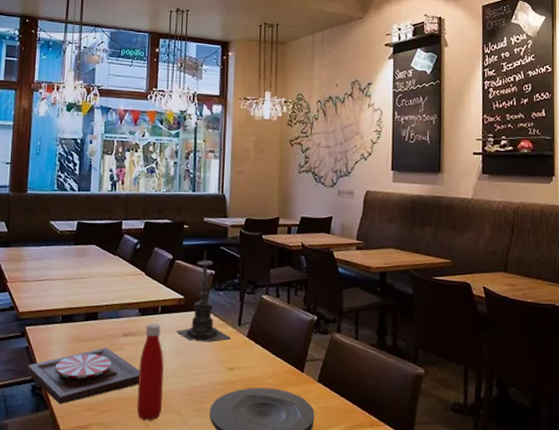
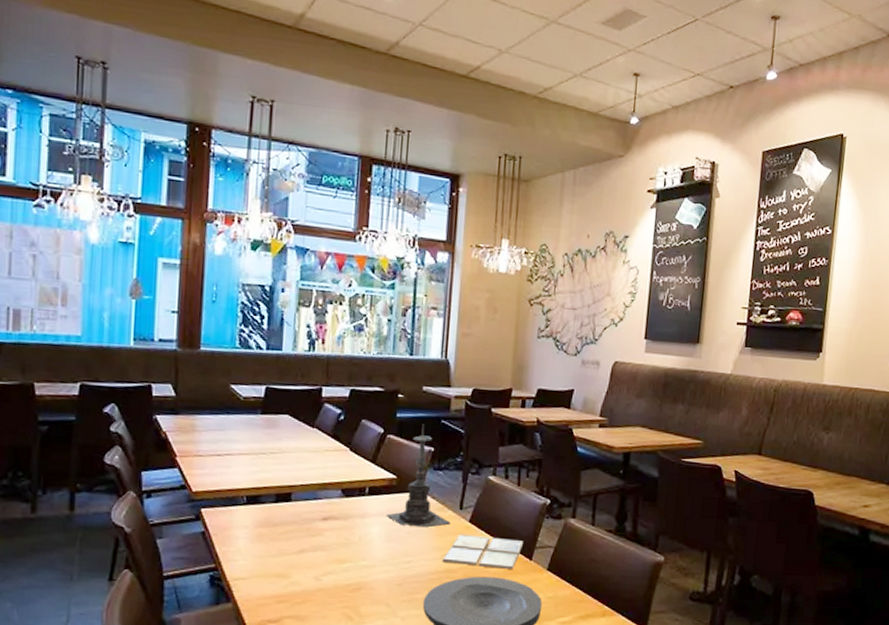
plate: present [26,347,140,404] -> none [203,532,342,596]
bottle: present [136,323,164,421] -> none [337,506,371,613]
drink coaster: none [224,348,295,381] -> present [442,534,523,569]

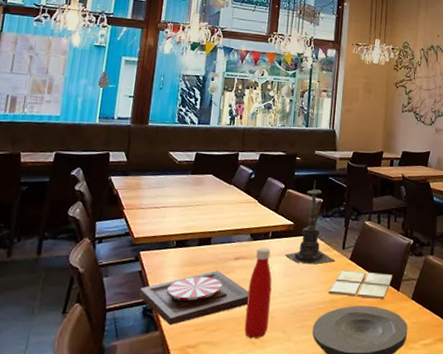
plate: none [203,532,342,596] -> present [138,270,249,325]
bottle: none [337,506,371,613] -> present [244,247,272,339]

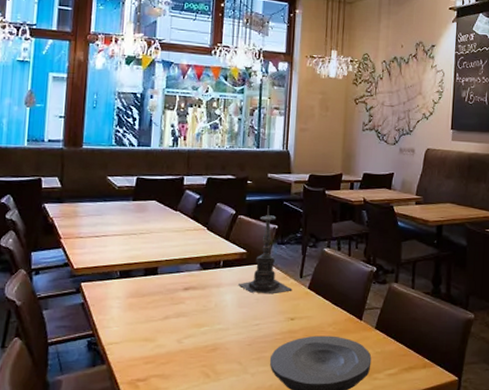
plate: present [138,270,249,325] -> none [82,301,201,358]
bottle: present [244,247,272,339] -> none [197,277,225,371]
drink coaster: present [328,269,392,299] -> none [285,299,354,329]

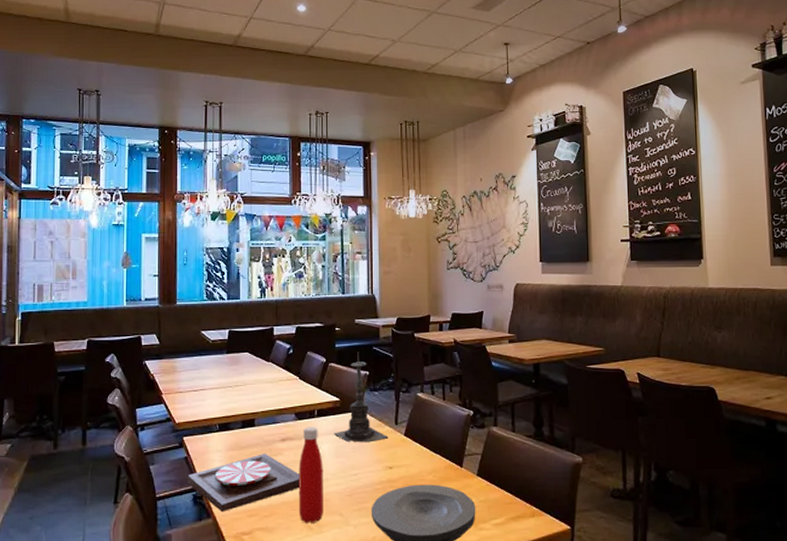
plate: none [82,301,201,358] -> present [187,453,300,511]
bottle: none [197,277,225,371] -> present [298,427,325,523]

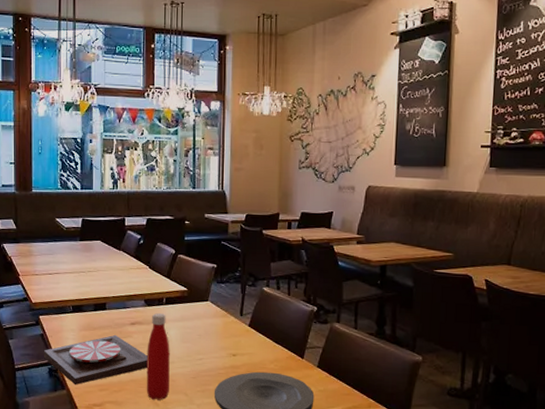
candle holder: present [334,352,389,443] -> none [181,245,233,331]

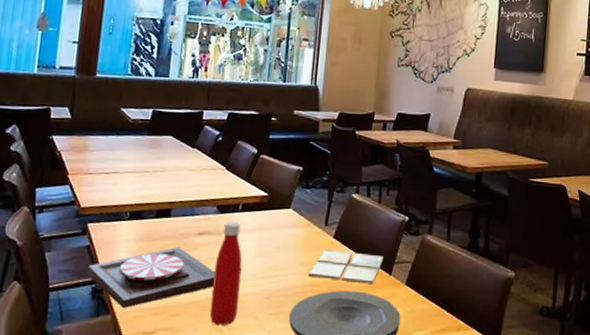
drink coaster: none [228,336,295,366] -> present [307,249,383,284]

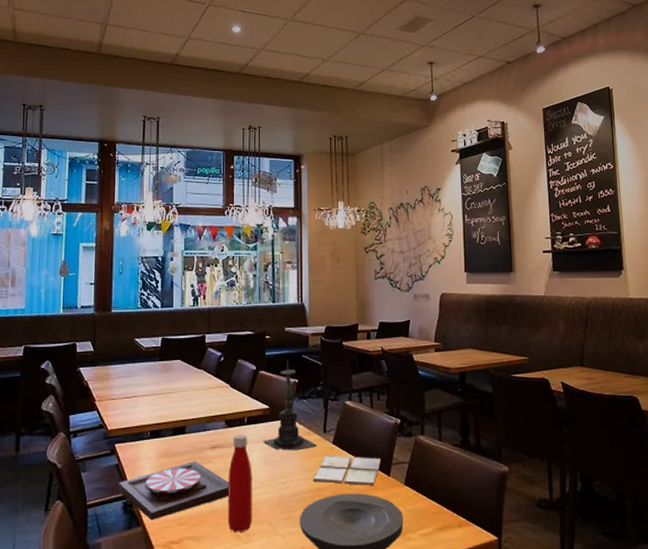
candle holder: none [258,145,317,243] -> present [264,360,317,451]

